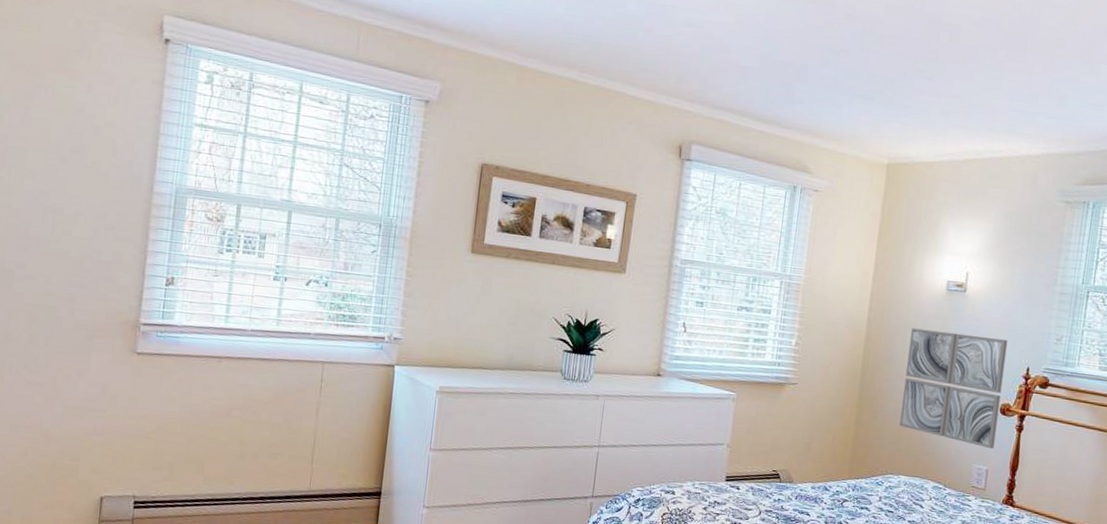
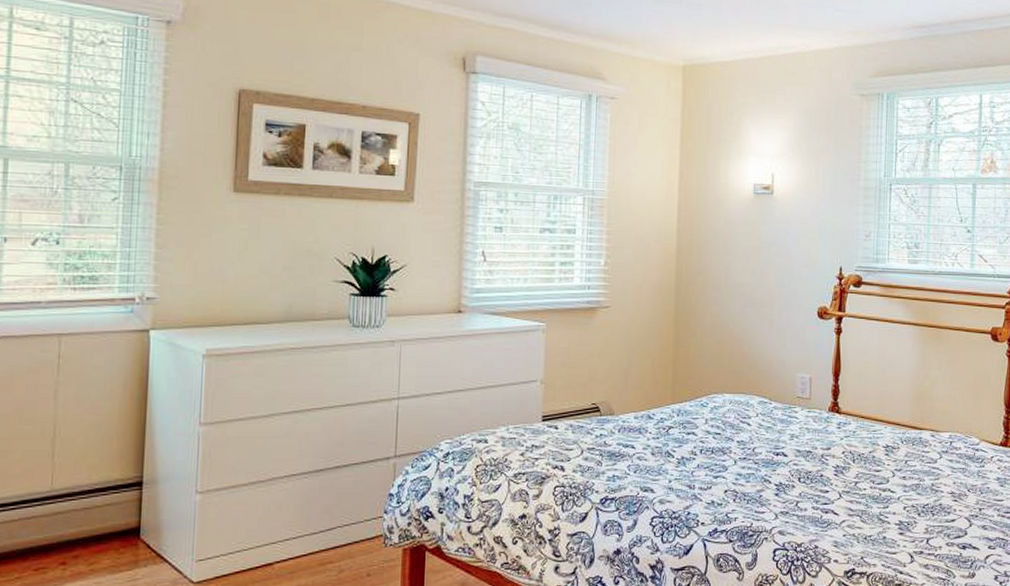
wall art: present [900,328,1008,449] -> none [719,236,819,356]

